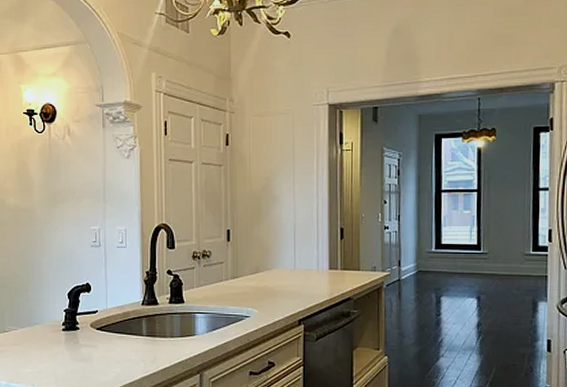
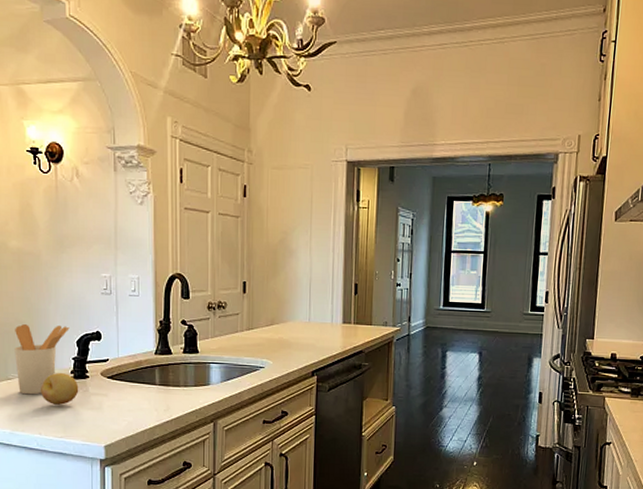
utensil holder: none [11,278,61,347] -> present [14,324,70,395]
fruit: none [33,325,70,358] -> present [40,373,79,406]

